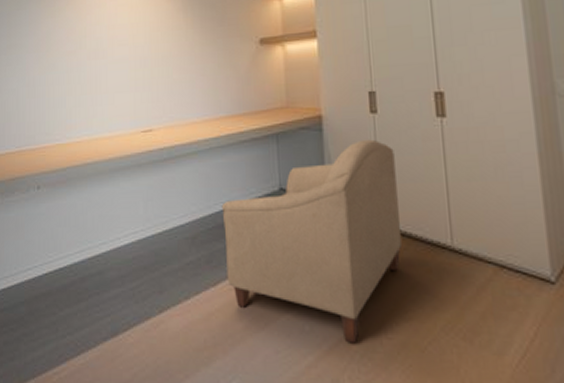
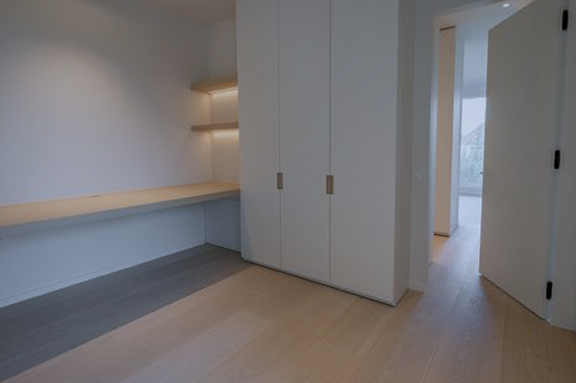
chair: present [221,139,403,344] -> none [159,208,295,348]

